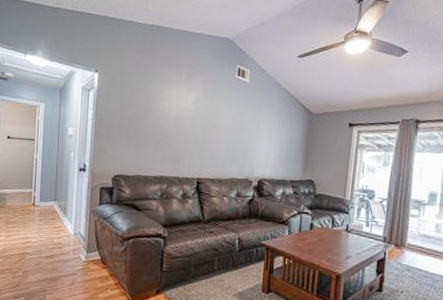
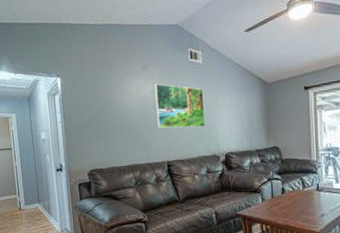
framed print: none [193,95,246,149] -> present [154,83,206,128]

